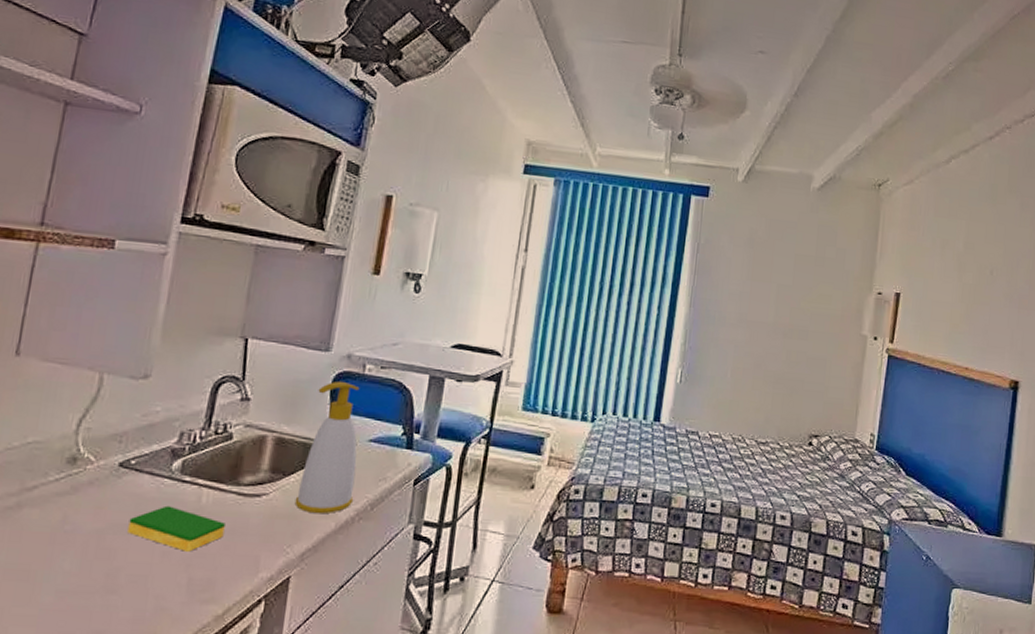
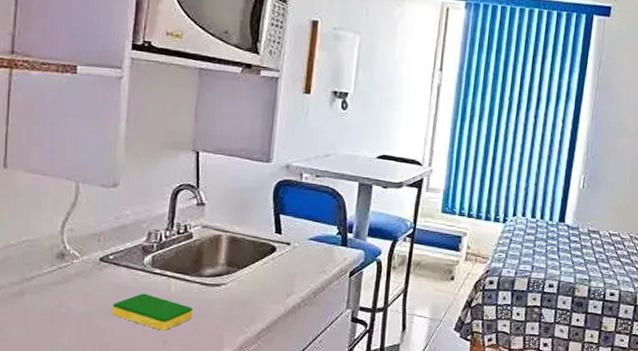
soap bottle: present [294,381,360,514] -> none [249,188,300,301]

